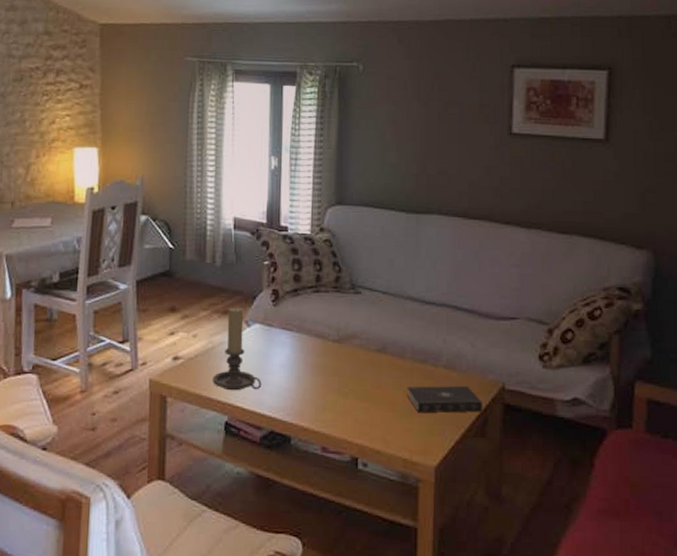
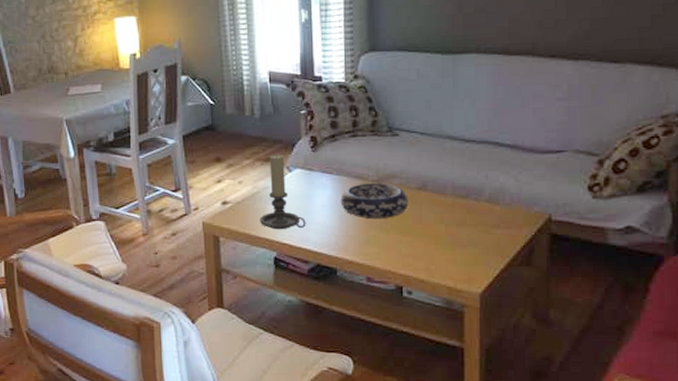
decorative bowl: none [299,342,368,382] -> present [340,182,409,218]
book: present [407,385,482,413] -> none [449,218,527,245]

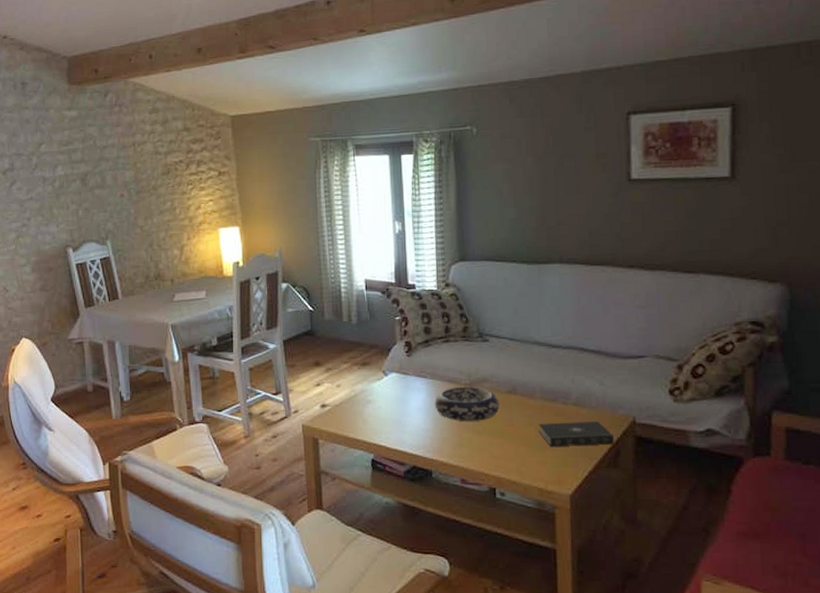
candle holder: present [260,154,306,230] -> none [357,358,402,432]
book: none [449,218,527,245] -> present [538,421,614,447]

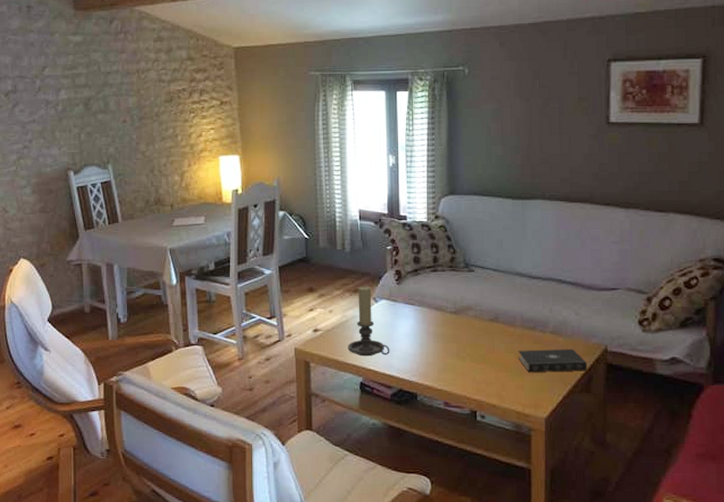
candle holder: none [357,358,402,432] -> present [348,285,390,357]
decorative bowl: present [434,386,500,421] -> none [422,314,482,347]

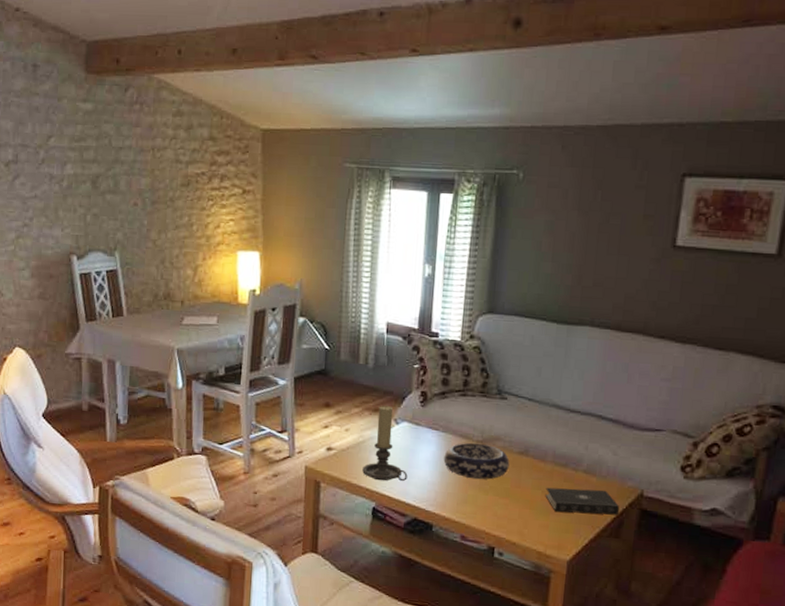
decorative bowl: none [422,314,482,347] -> present [443,442,510,480]

